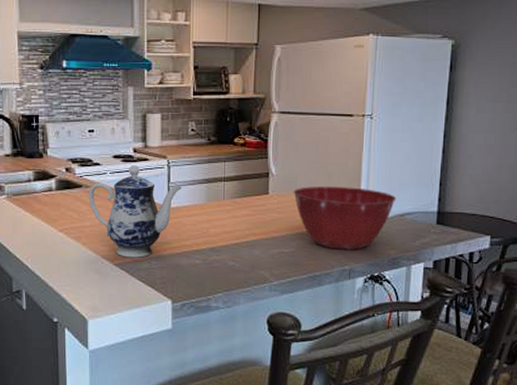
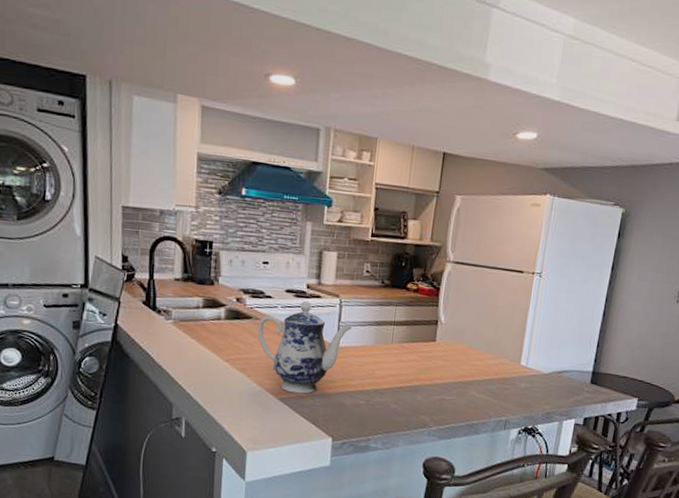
mixing bowl: present [293,187,397,250] -> none [459,337,556,402]

